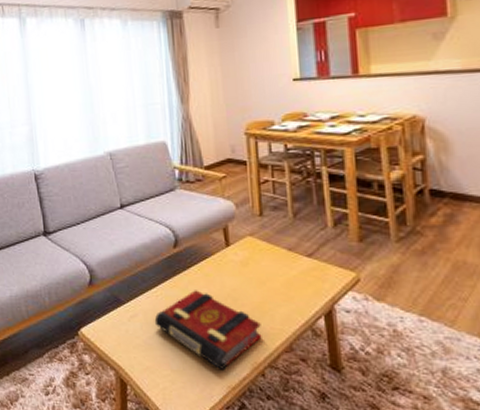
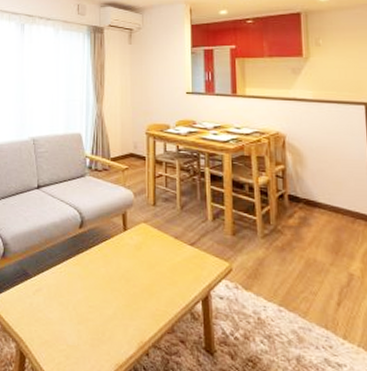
book: present [154,290,262,371] -> none [56,269,149,348]

